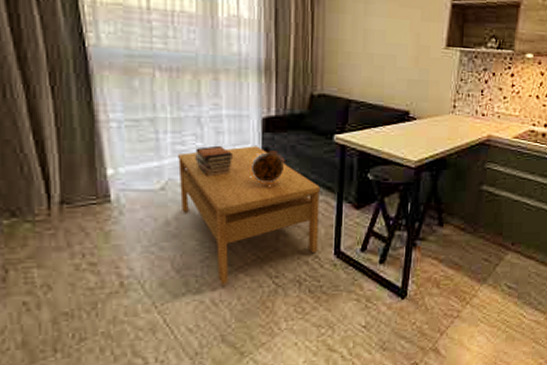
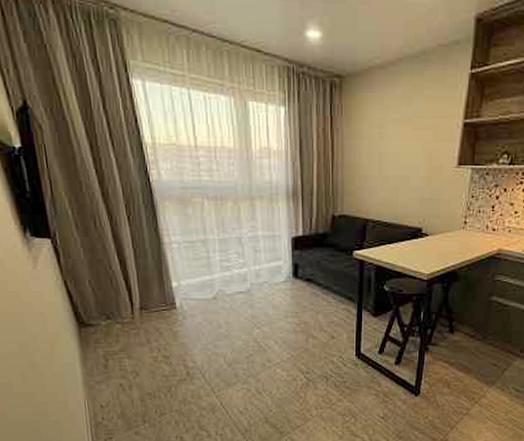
coffee table: present [178,146,321,285] -> none [225,262,343,378]
book stack: present [195,145,234,177] -> none [238,262,270,289]
decorative sphere: present [250,152,285,184] -> none [283,267,312,294]

